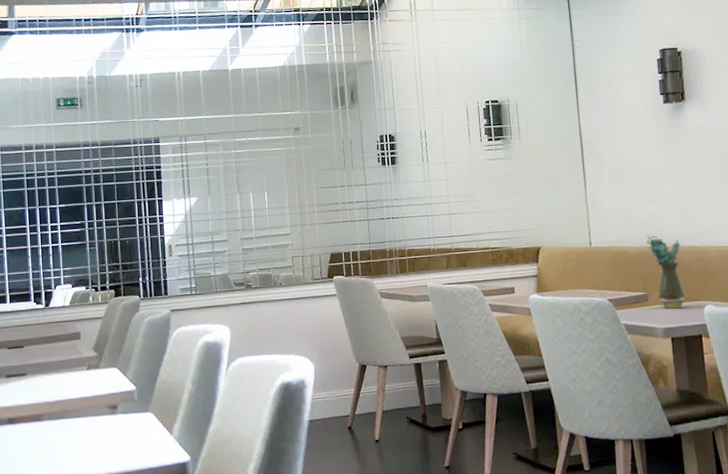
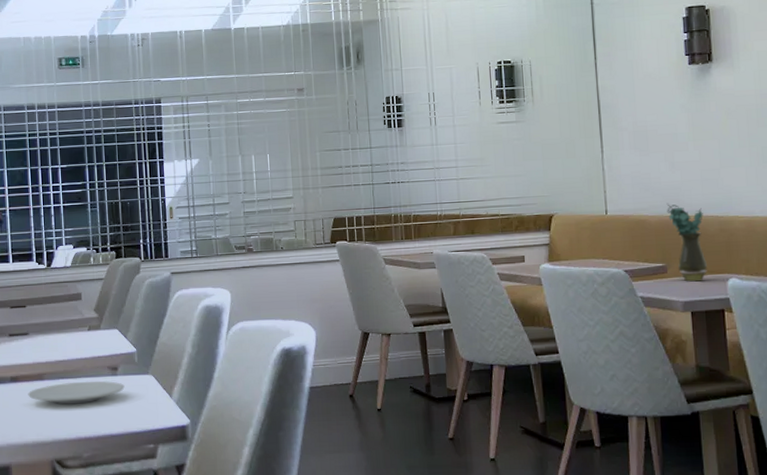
plate: none [26,420,125,445] -> present [28,381,125,405]

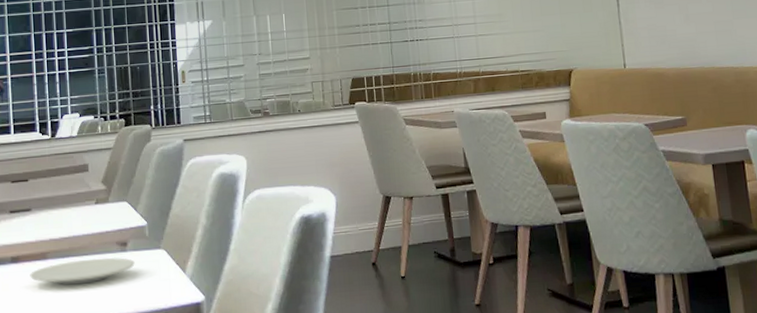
vase: present [666,204,707,282] -> none [683,56,726,134]

